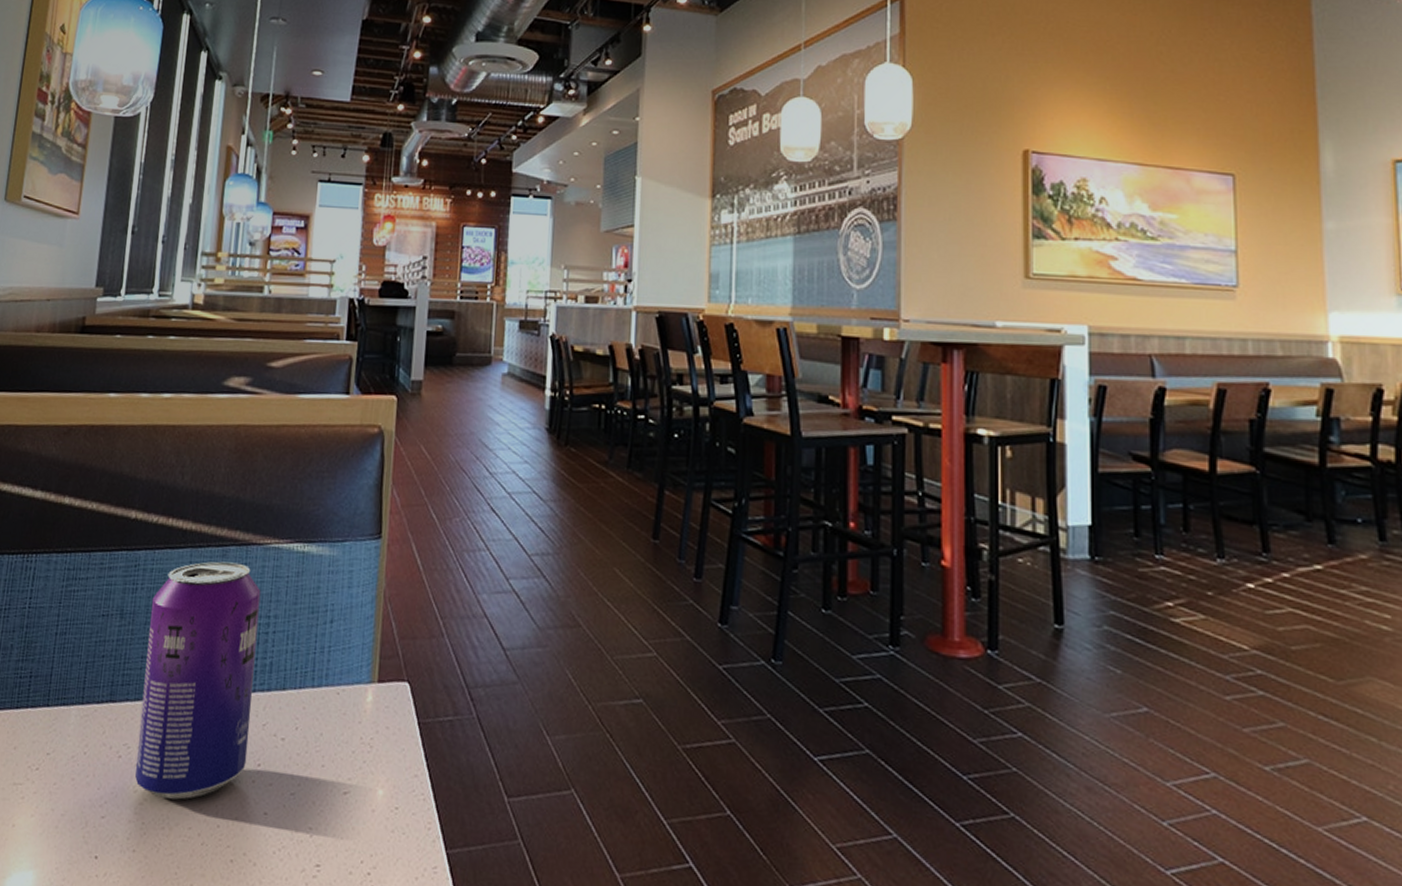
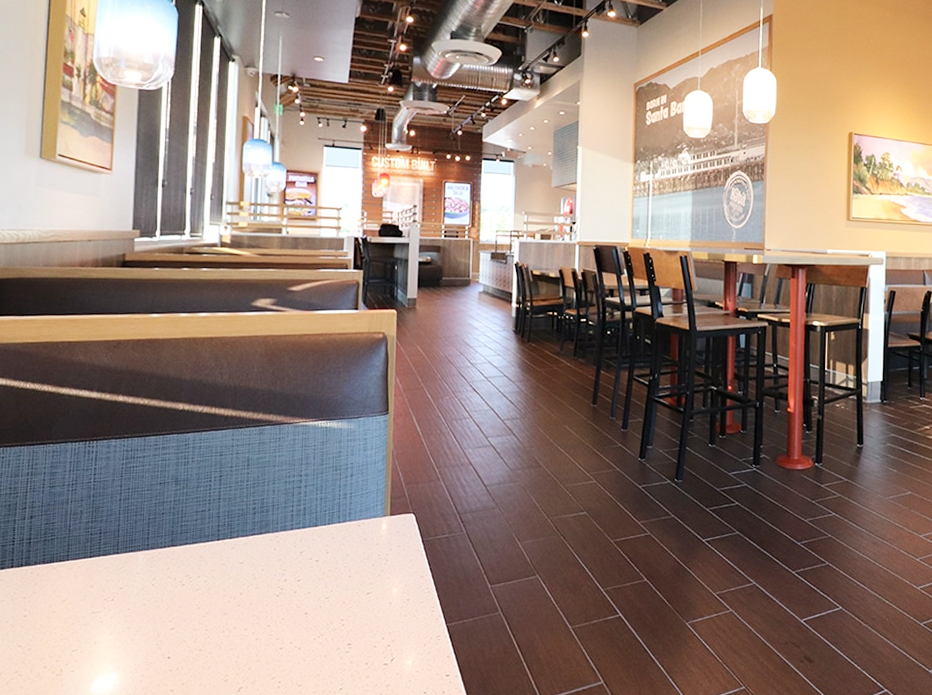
beverage can: present [135,561,261,800] -> none [197,437,293,611]

